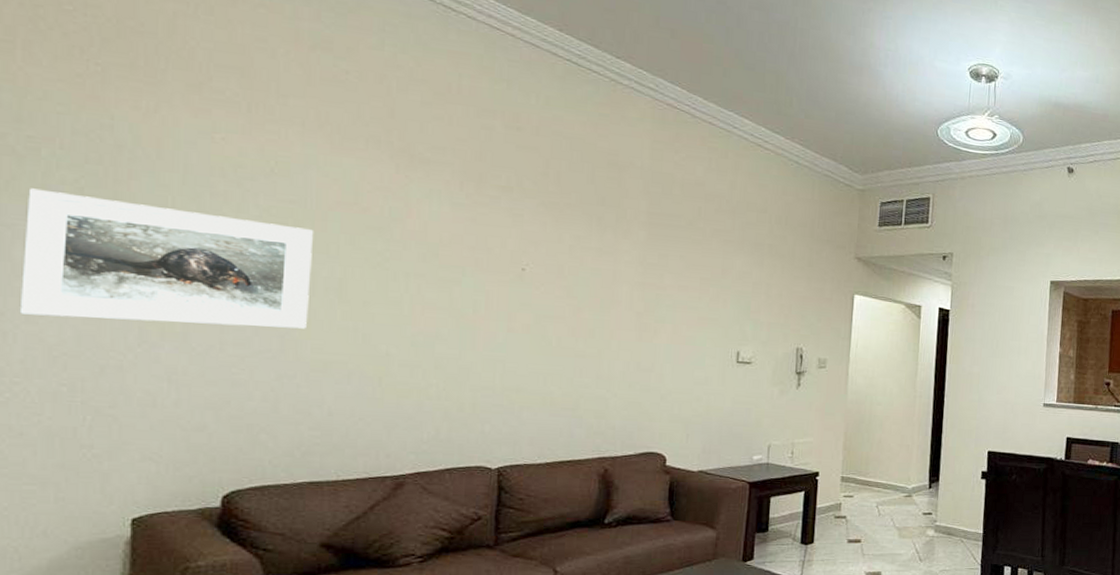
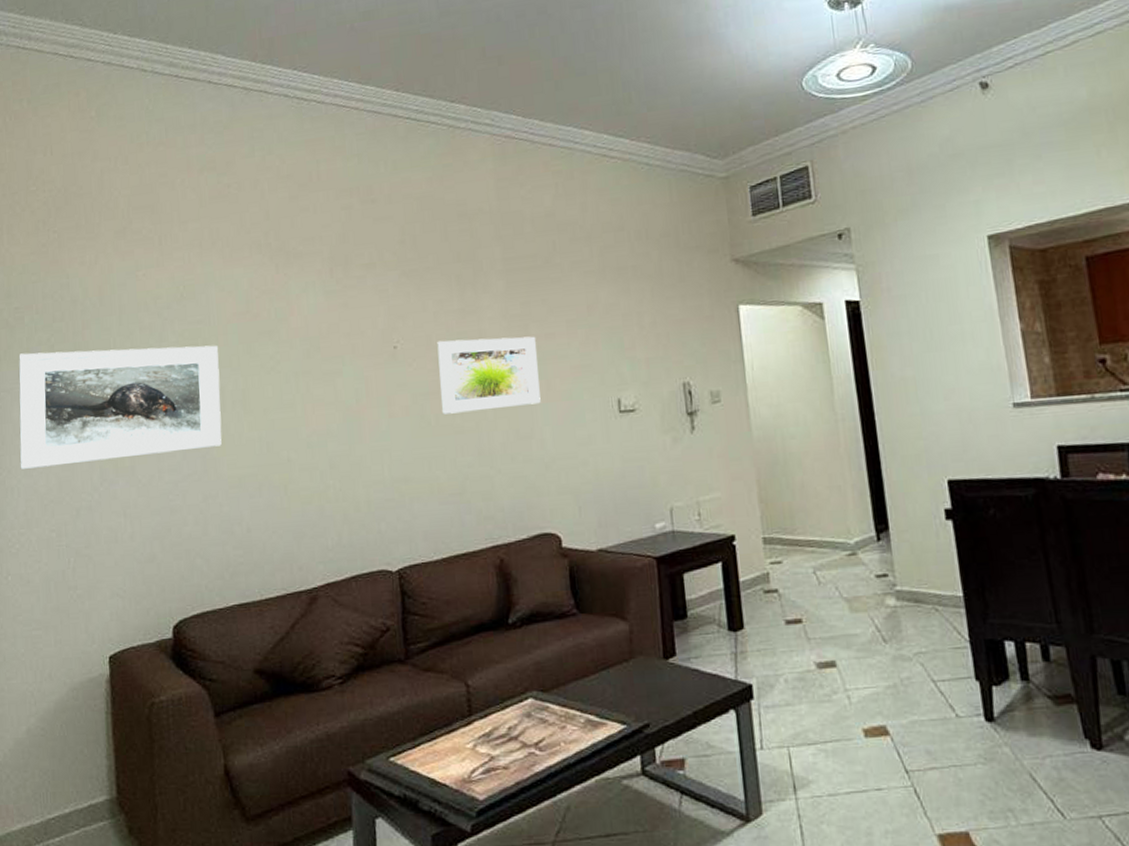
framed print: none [564,272,668,344] -> present [437,336,541,415]

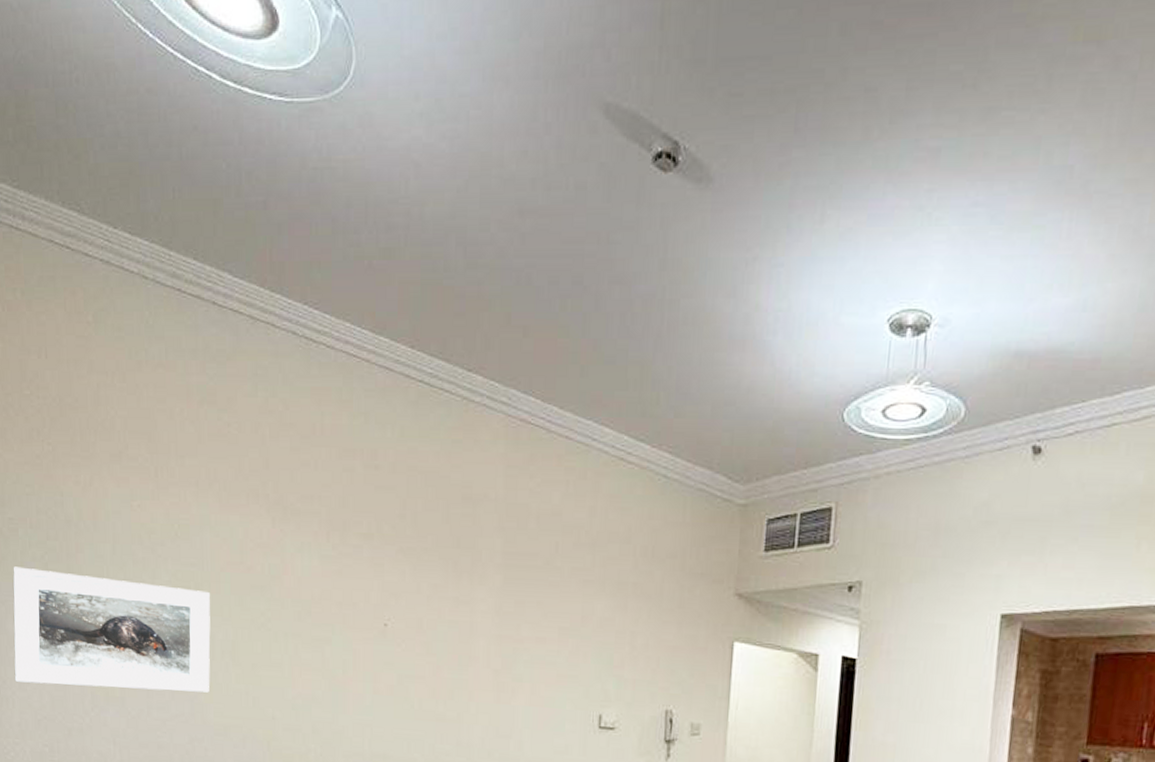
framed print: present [437,336,541,415] -> none [425,626,526,706]

